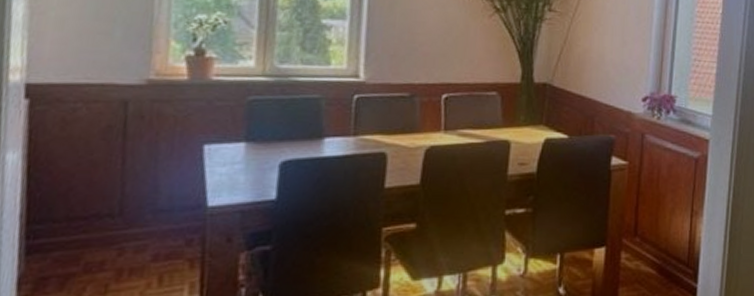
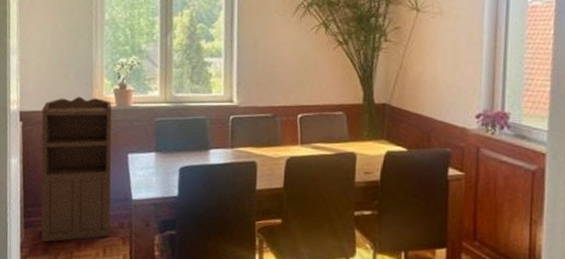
storage cabinet: none [54,64,182,274] -> present [40,96,112,243]

